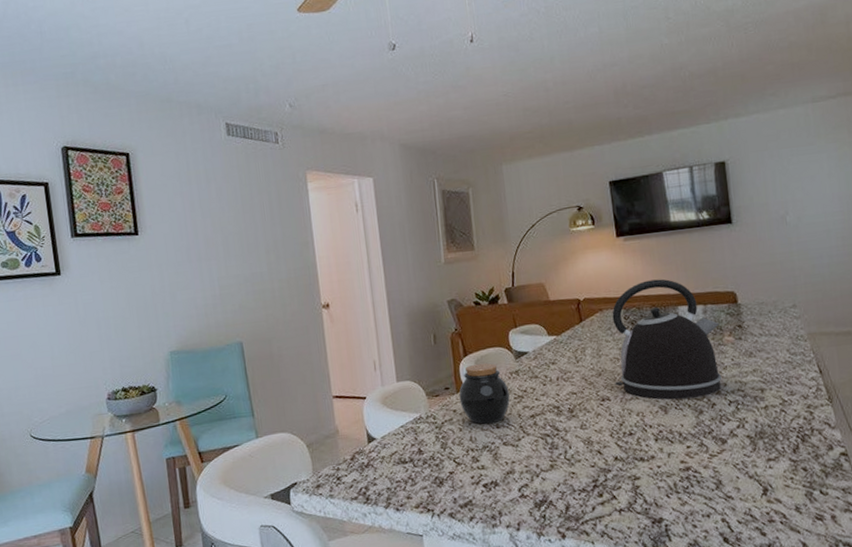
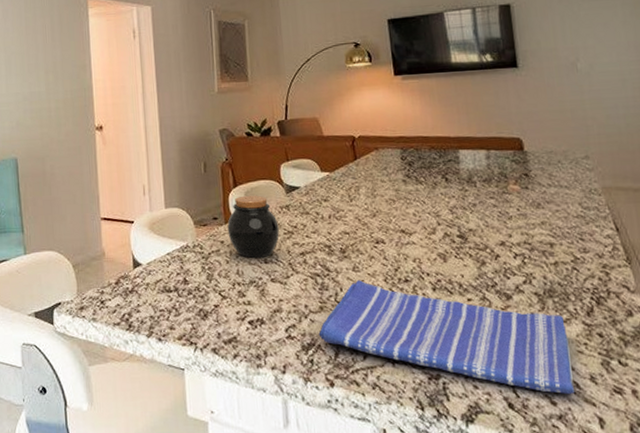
dish towel: none [550,437,783,526] -> present [318,280,575,395]
kettle: present [612,279,722,400] -> none [388,120,507,248]

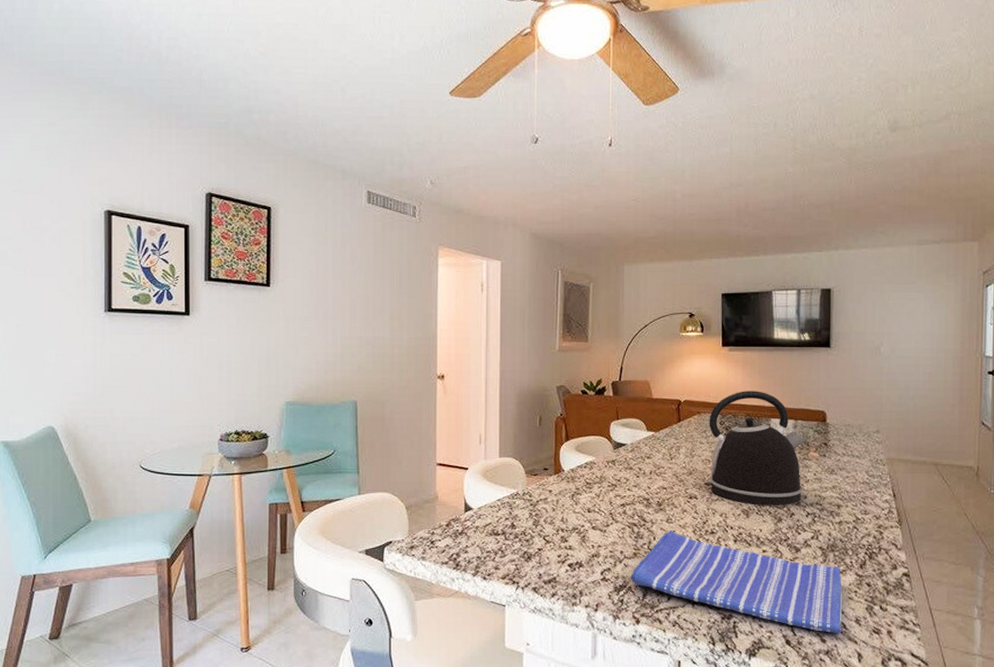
jar: present [227,195,280,258] -> none [556,449,604,507]
kettle: none [388,120,507,248] -> present [703,391,808,505]

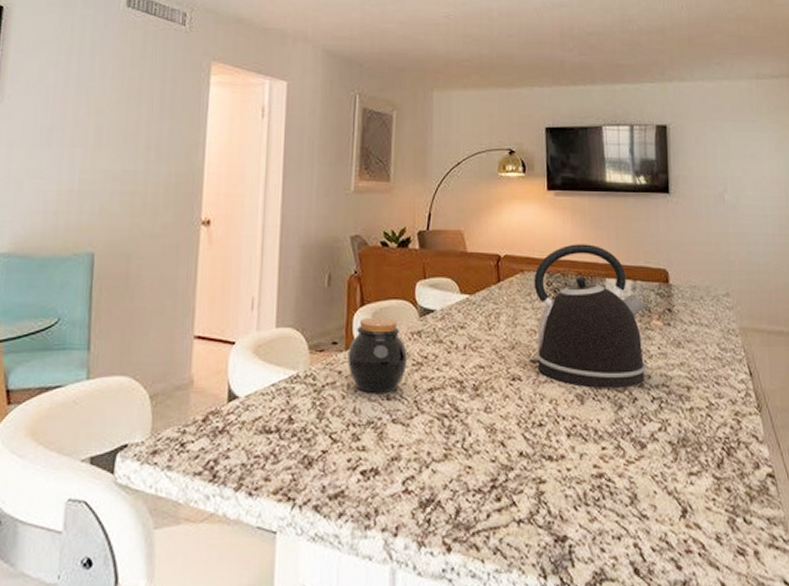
jar: none [556,449,604,507] -> present [347,317,407,393]
dish towel: present [630,531,843,634] -> none [439,423,701,558]

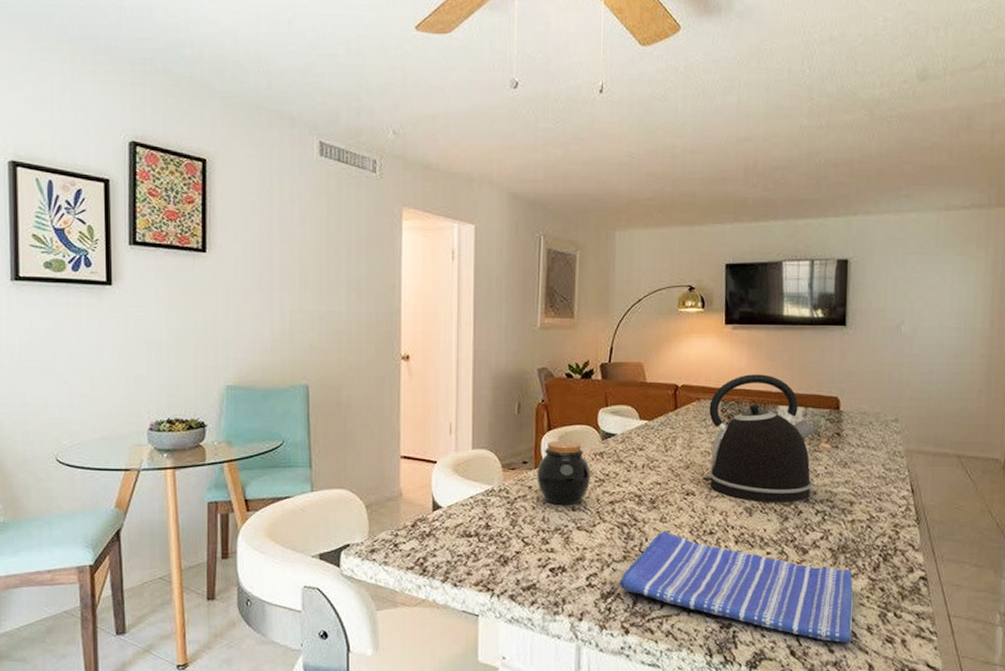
dish towel: none [439,423,701,558] -> present [619,531,854,644]

